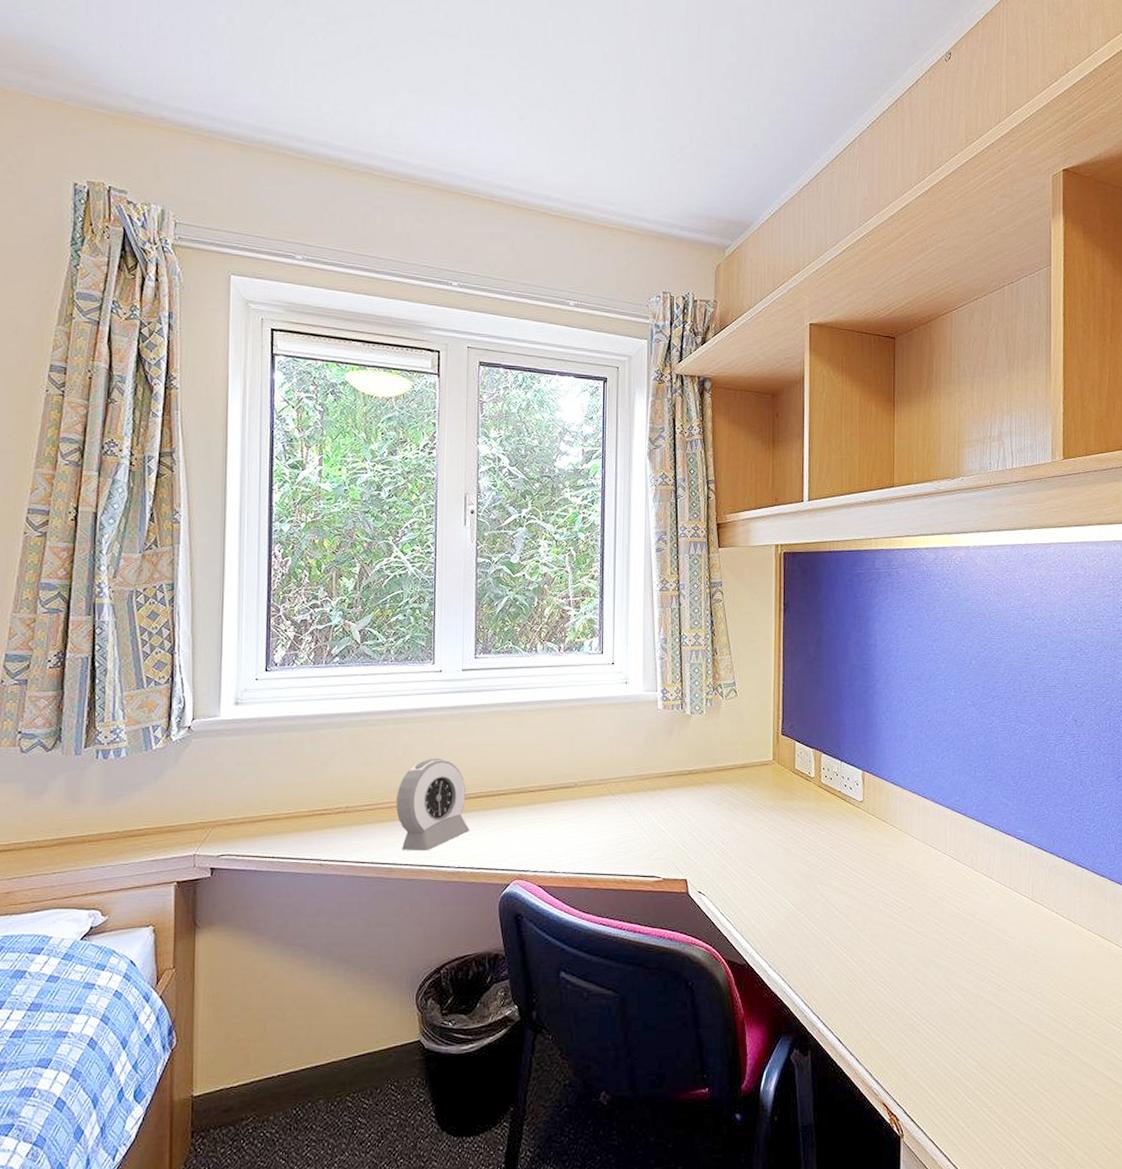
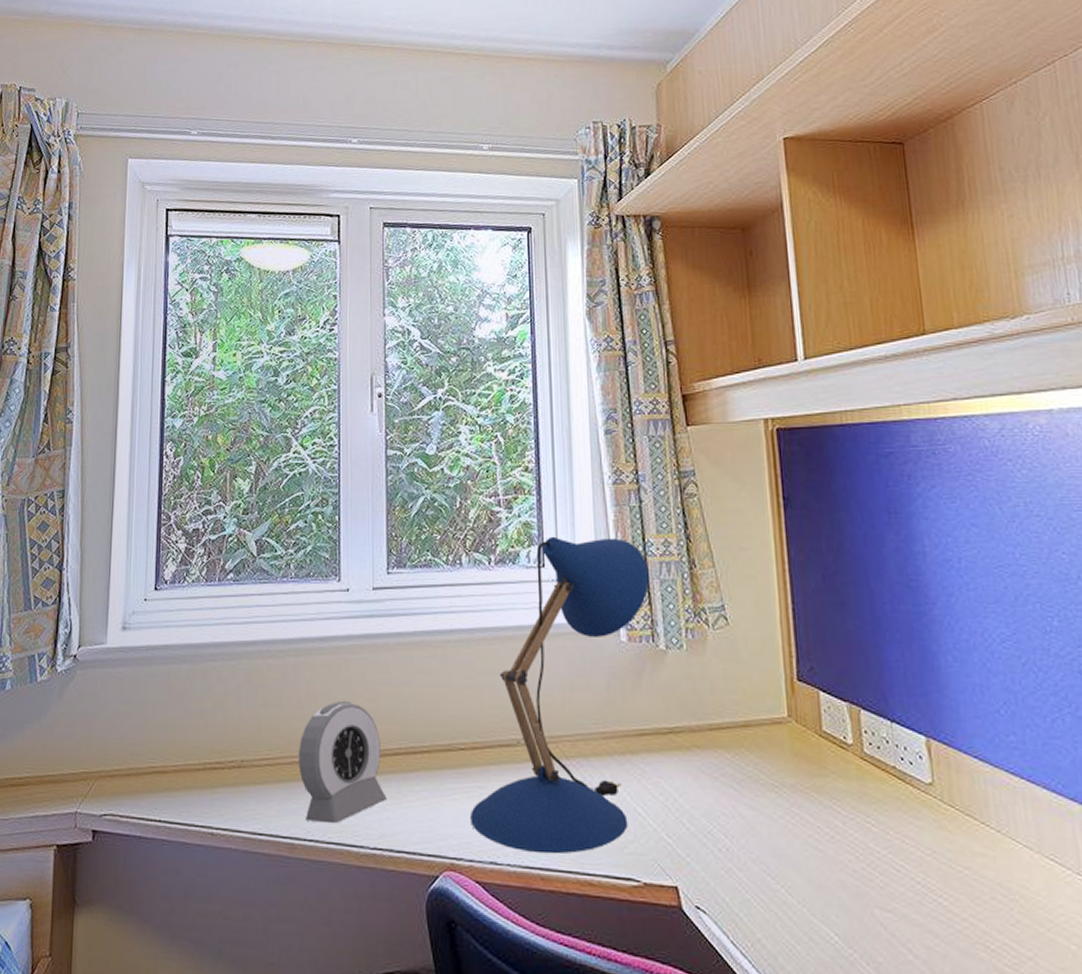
desk lamp: none [536,630,682,863] -> present [470,536,649,854]

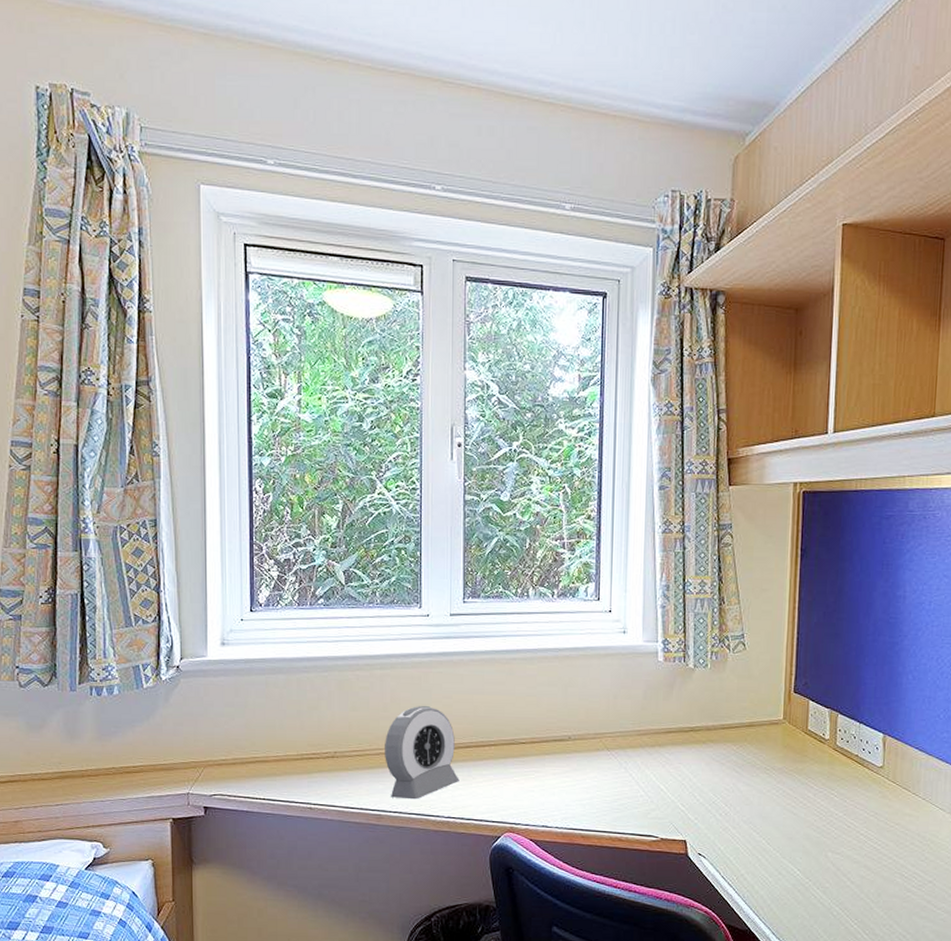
desk lamp: present [470,536,649,854] -> none [528,575,686,819]

